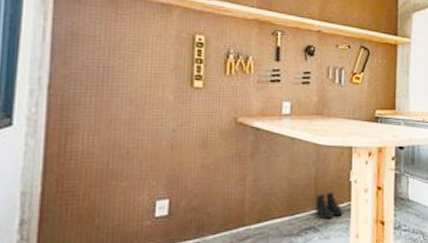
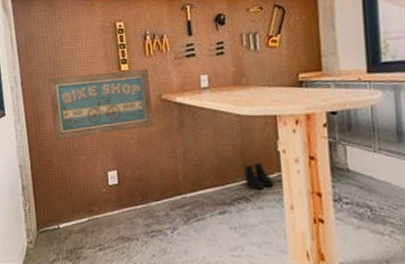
wall art: none [87,84,226,162] -> present [48,69,155,141]

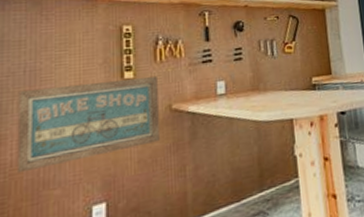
boots: present [243,162,274,190] -> none [260,170,292,202]

